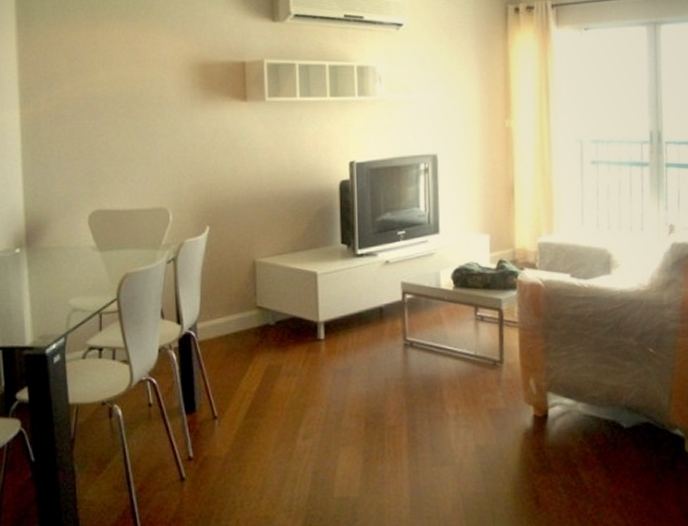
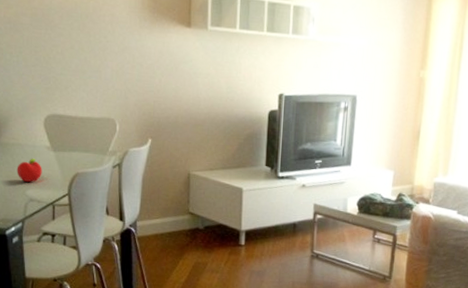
fruit: none [58,261,87,289] -> present [17,158,42,182]

